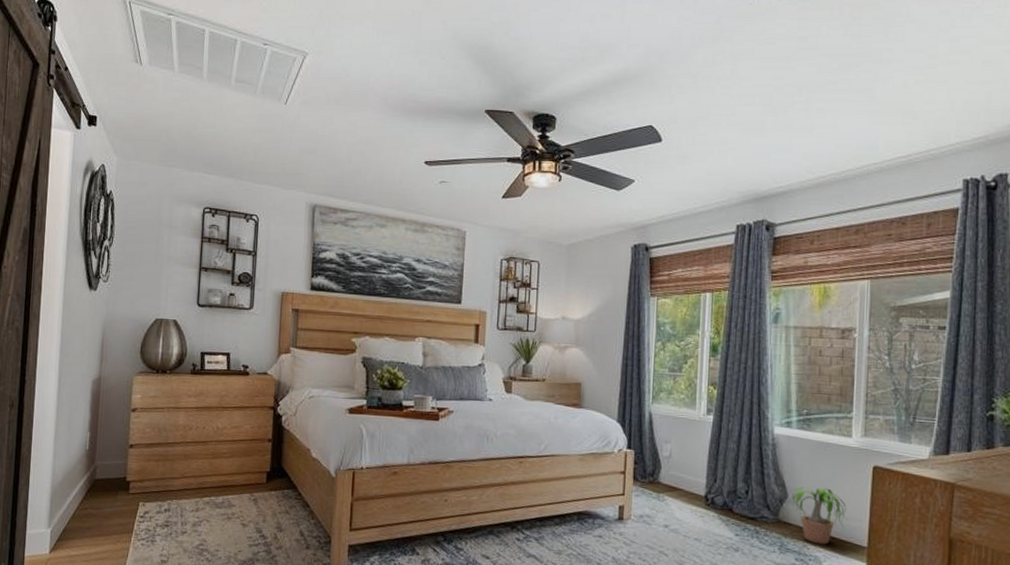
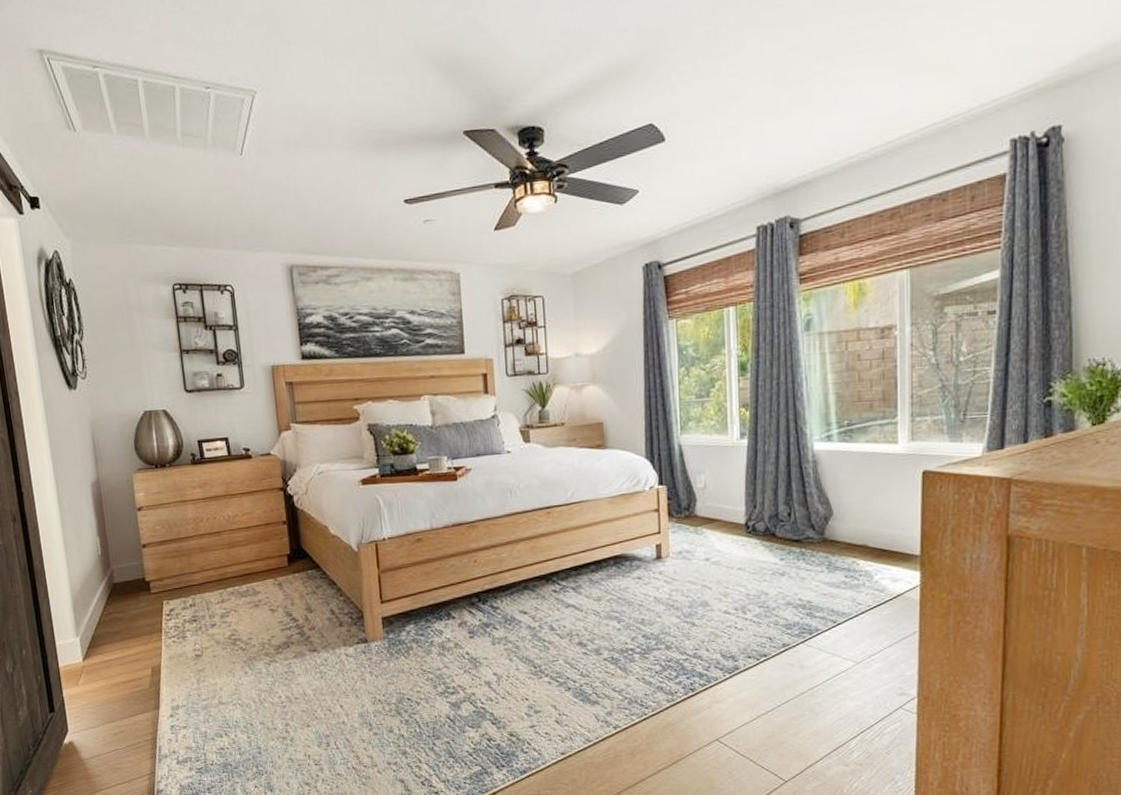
potted plant: present [788,486,849,545] -> none [833,500,899,558]

